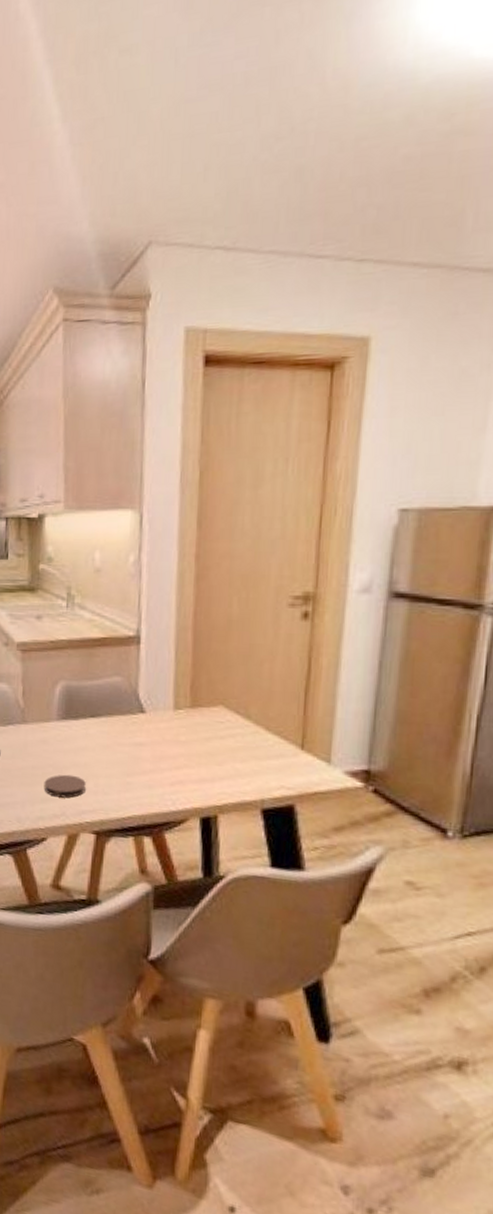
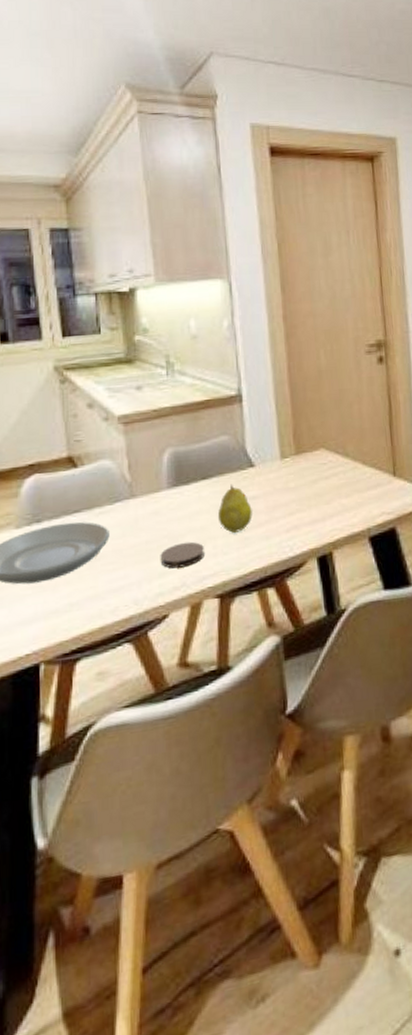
fruit: none [102,726,138,776] -> present [217,484,253,534]

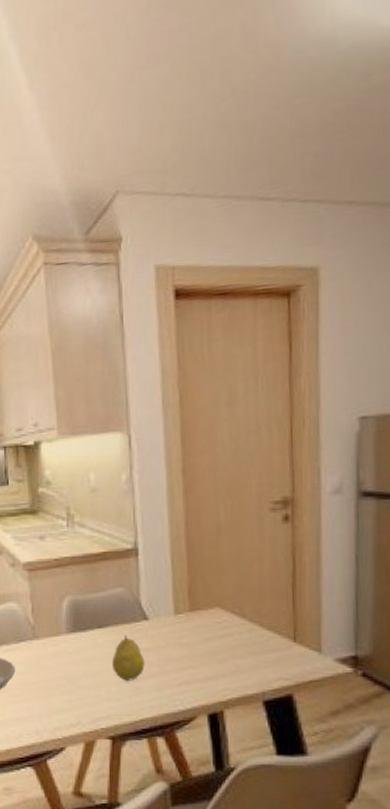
coaster: present [160,541,204,569] -> none [58,684,98,707]

